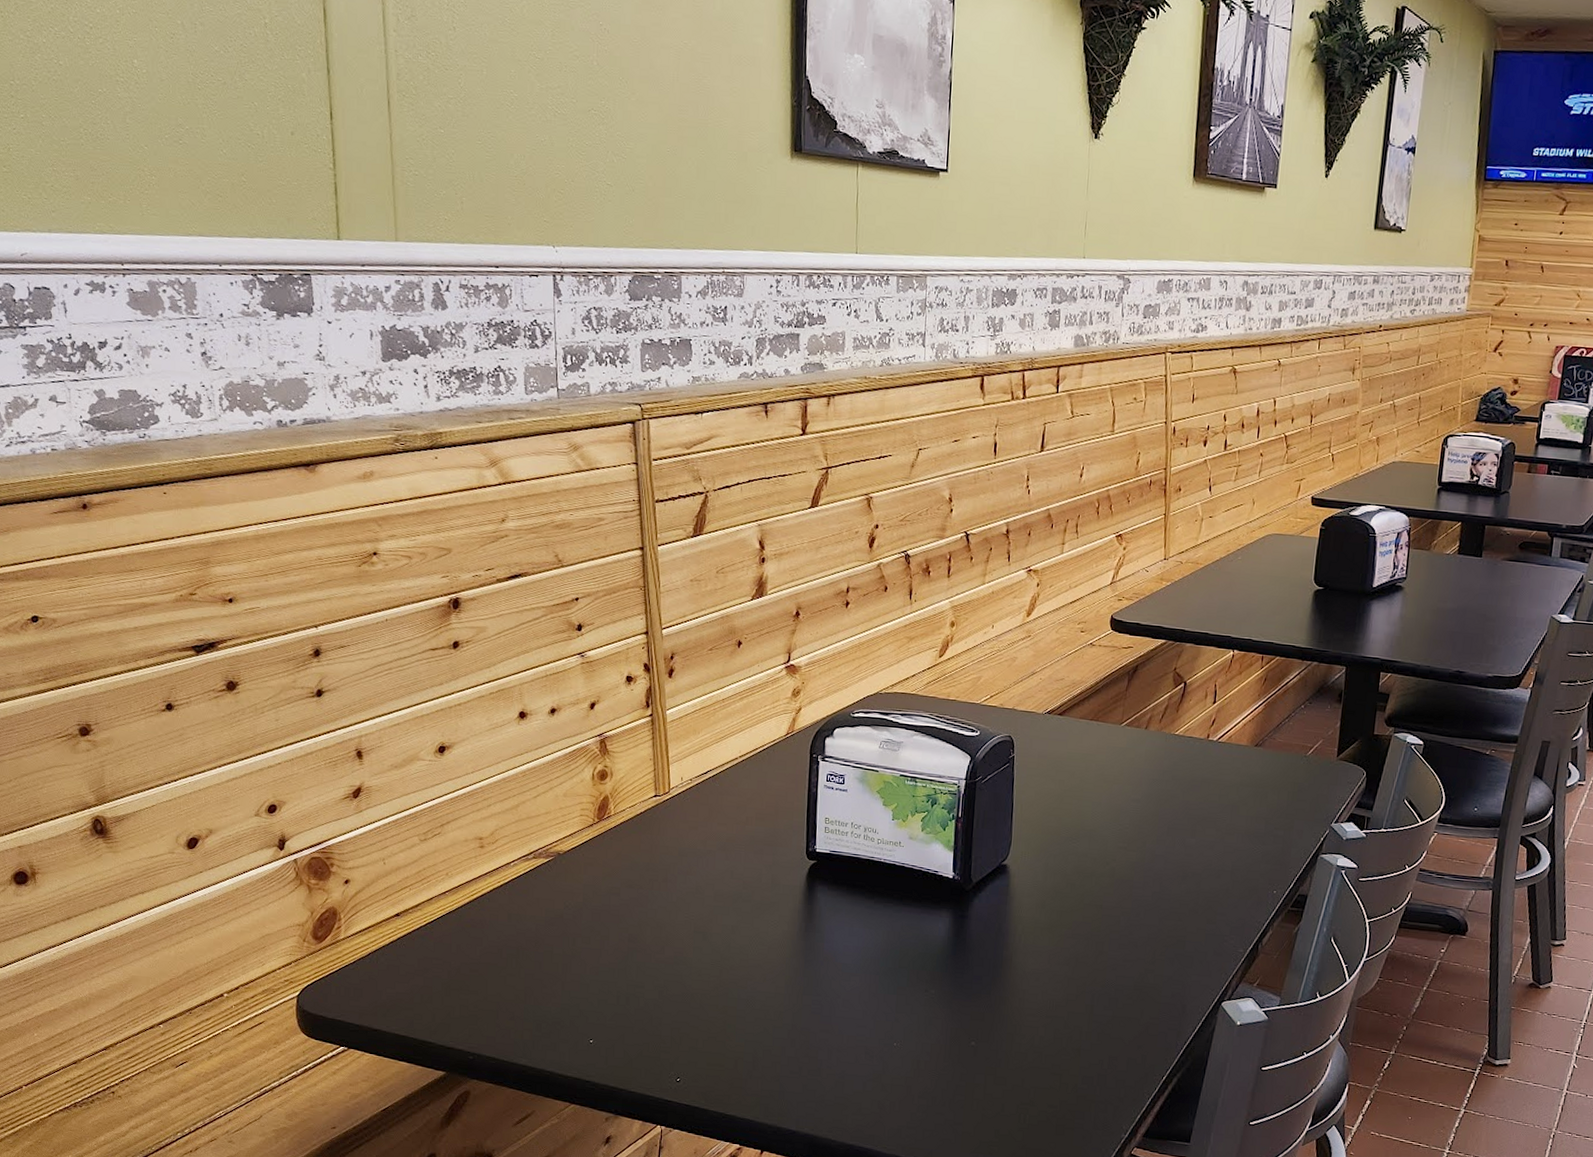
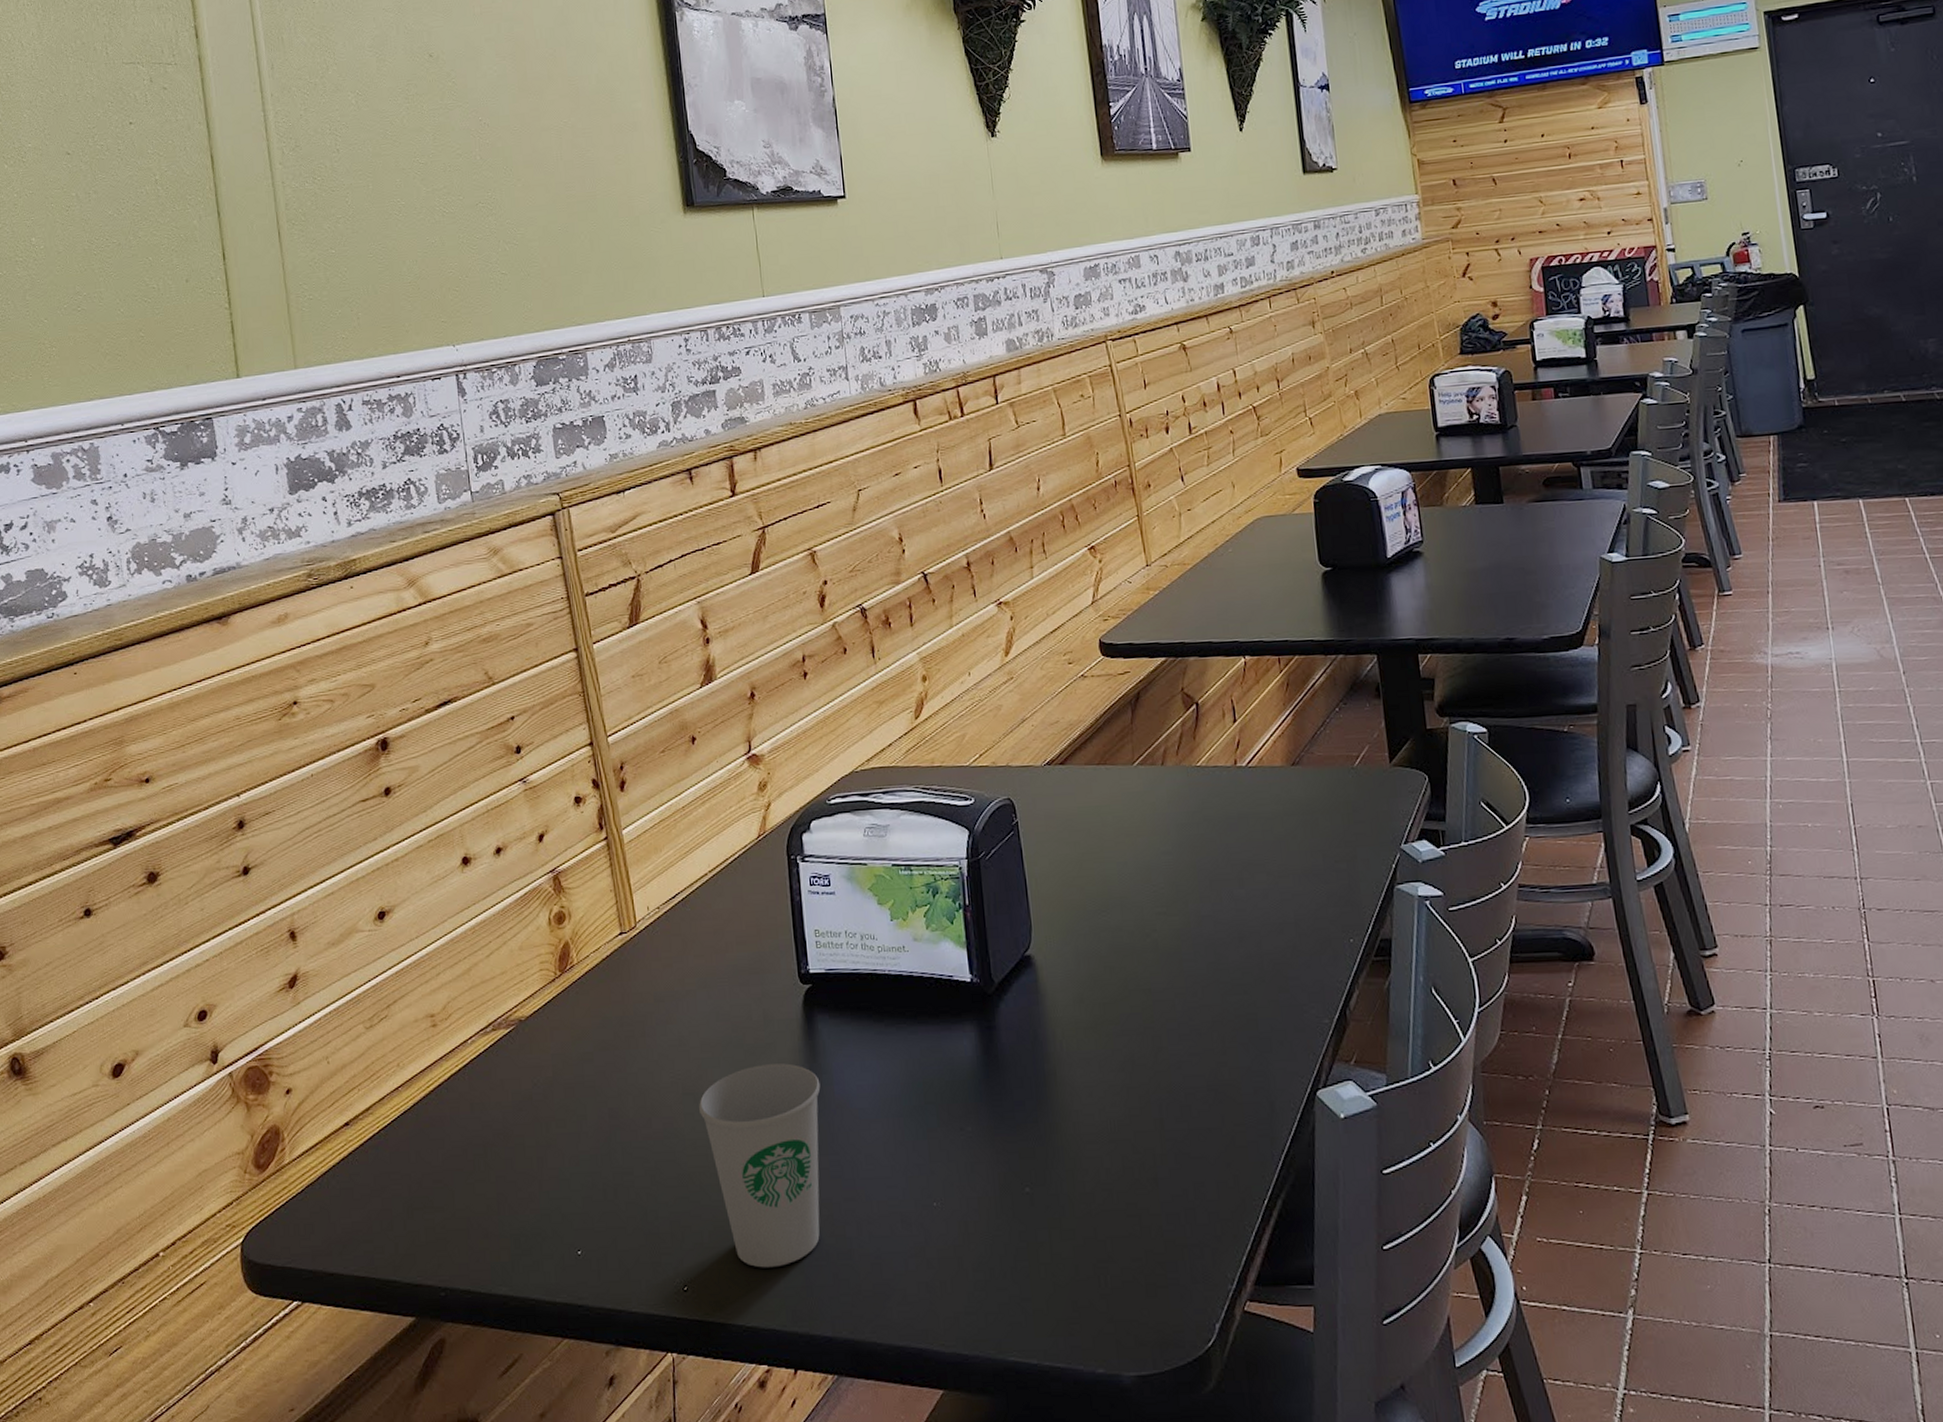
paper cup: none [707,918,813,1074] -> present [699,1063,821,1268]

